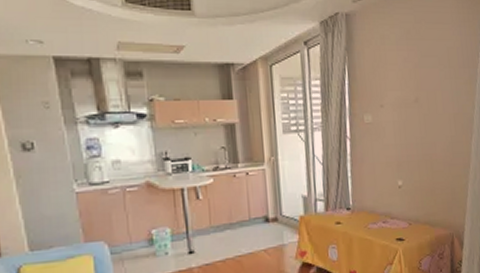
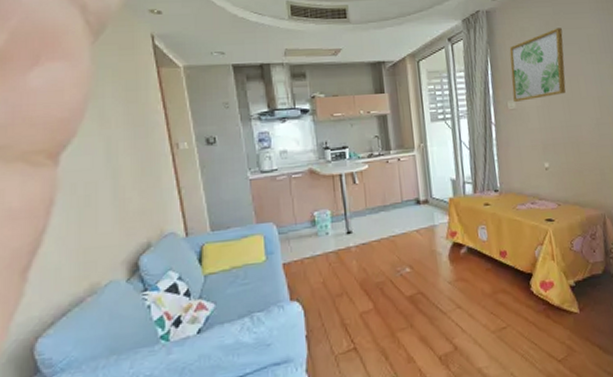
wall art: none [368,38,423,115] -> present [509,28,566,102]

